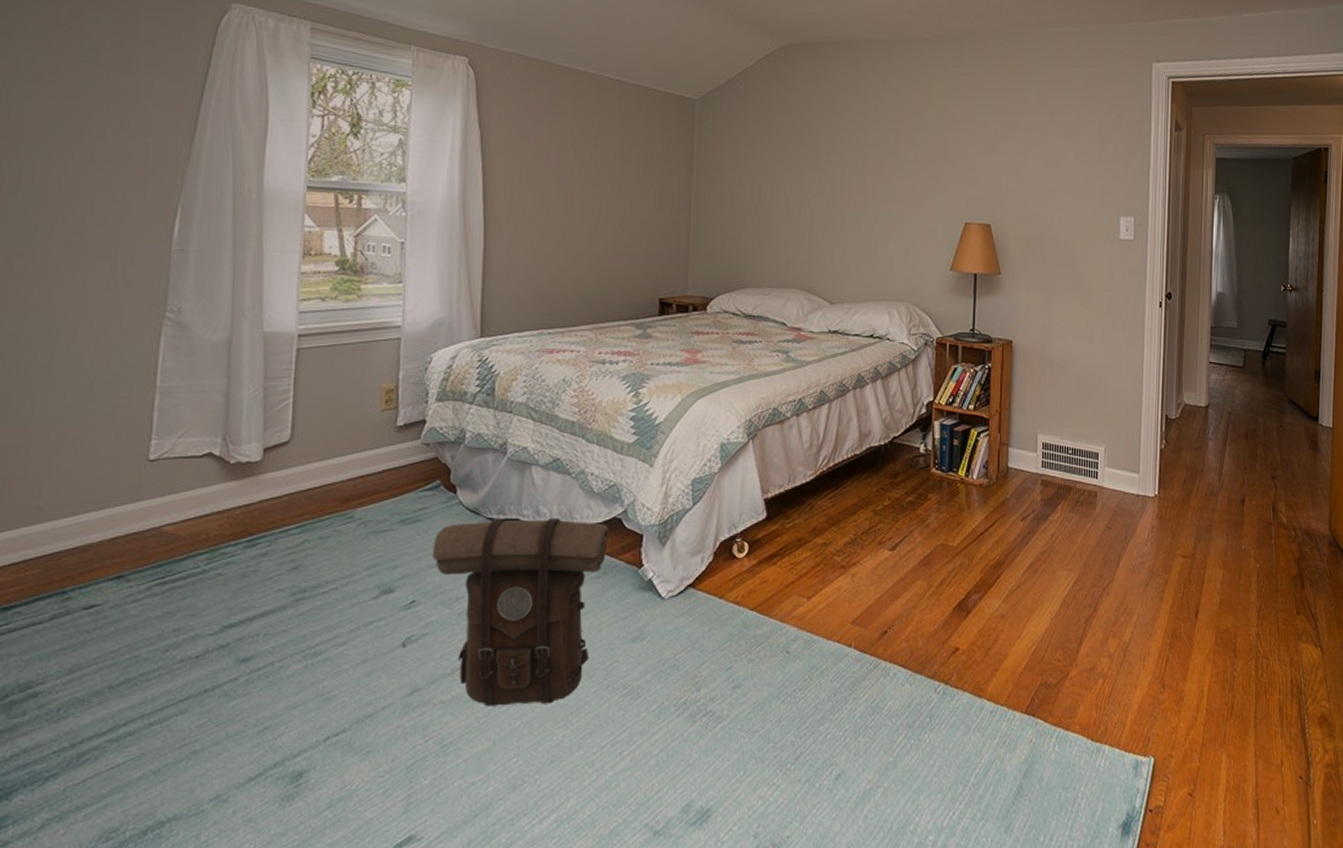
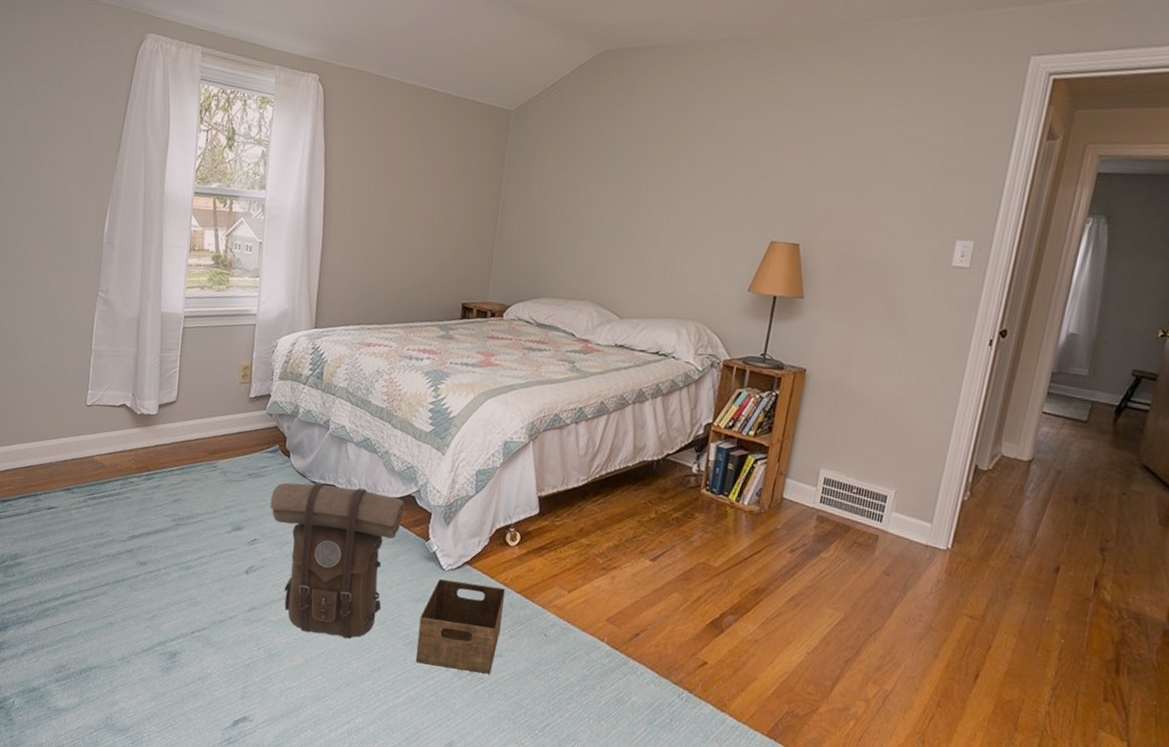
storage basket: none [637,608,737,715] -> present [415,579,505,675]

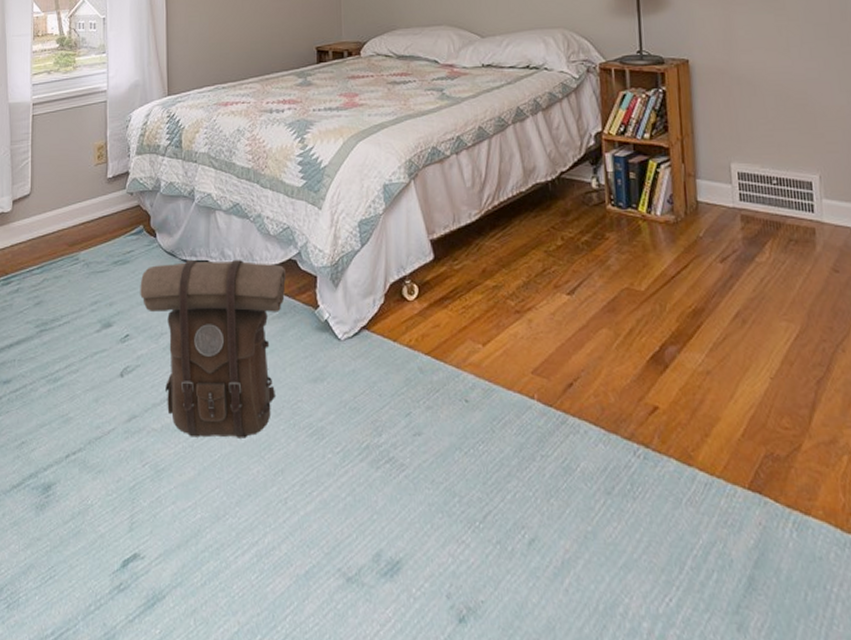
storage basket: present [415,579,505,675] -> none [321,351,414,459]

